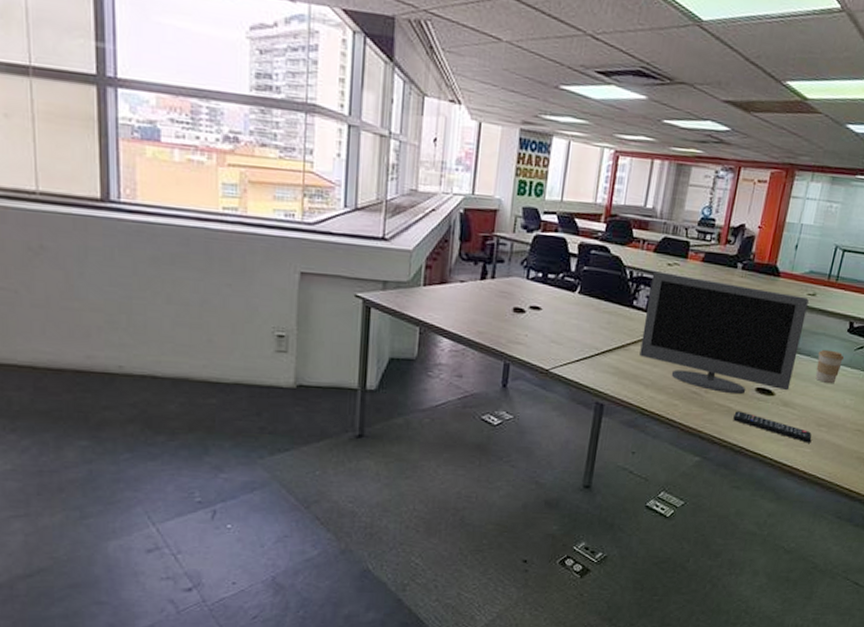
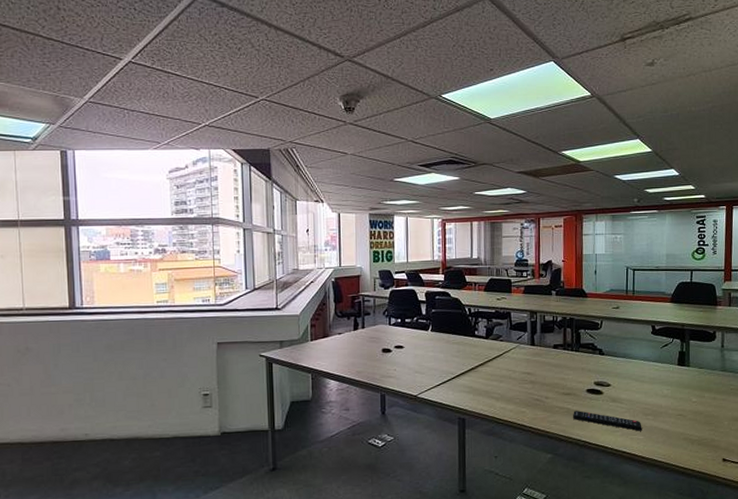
monitor: present [639,271,809,395] -> none [486,306,615,397]
coffee cup: present [815,349,845,384] -> none [631,350,654,379]

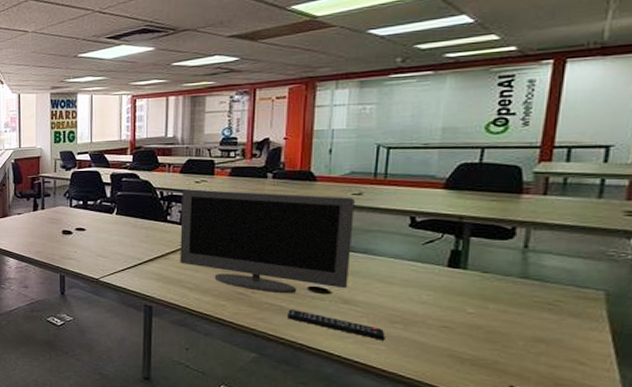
monitor: none [486,306,615,397] -> present [180,189,355,294]

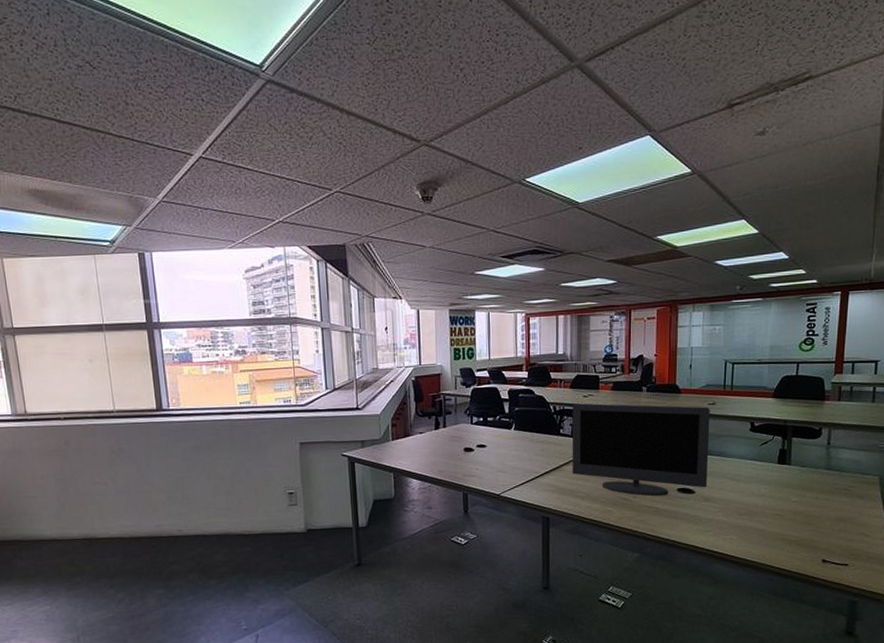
remote control: present [287,310,385,341] -> none [662,510,736,531]

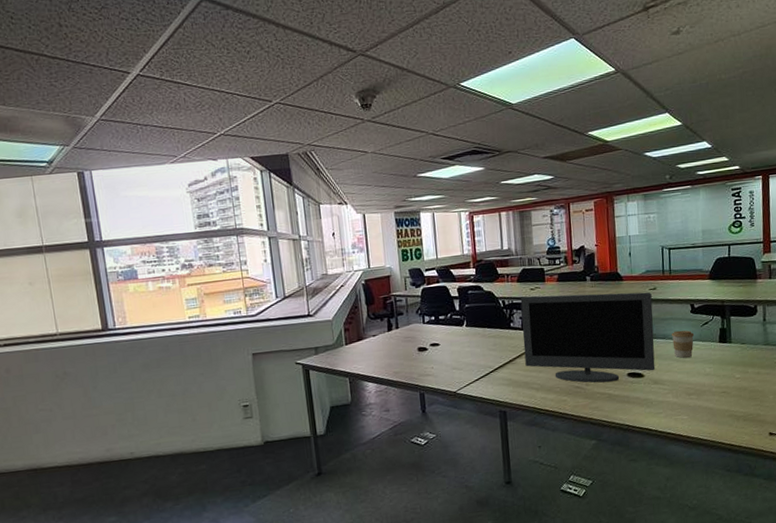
coffee cup: none [727,448,752,478] -> present [671,330,695,359]

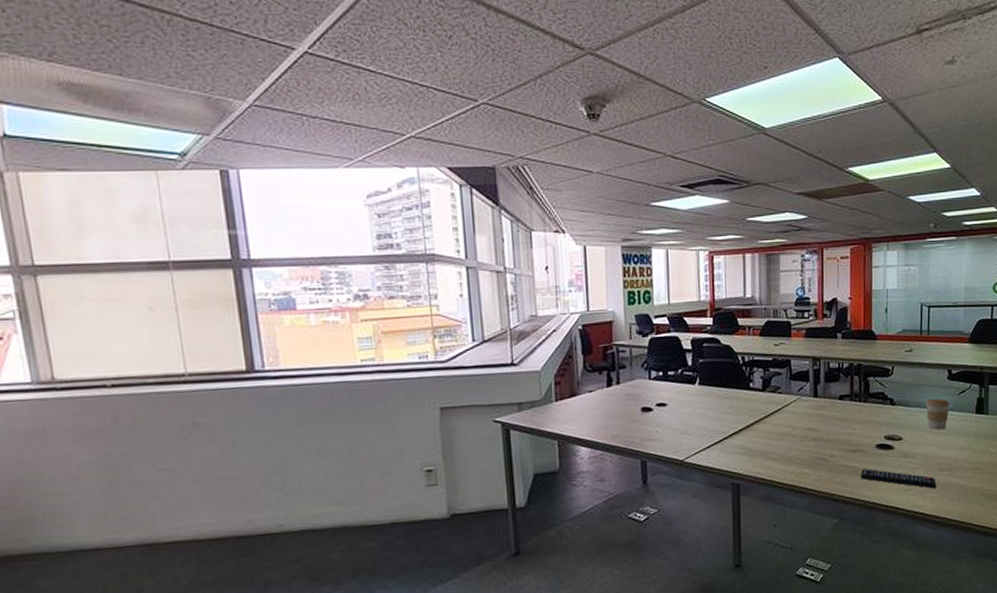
monitor: present [520,292,655,383] -> none [762,352,908,455]
remote control: none [615,395,686,412] -> present [861,469,937,489]

